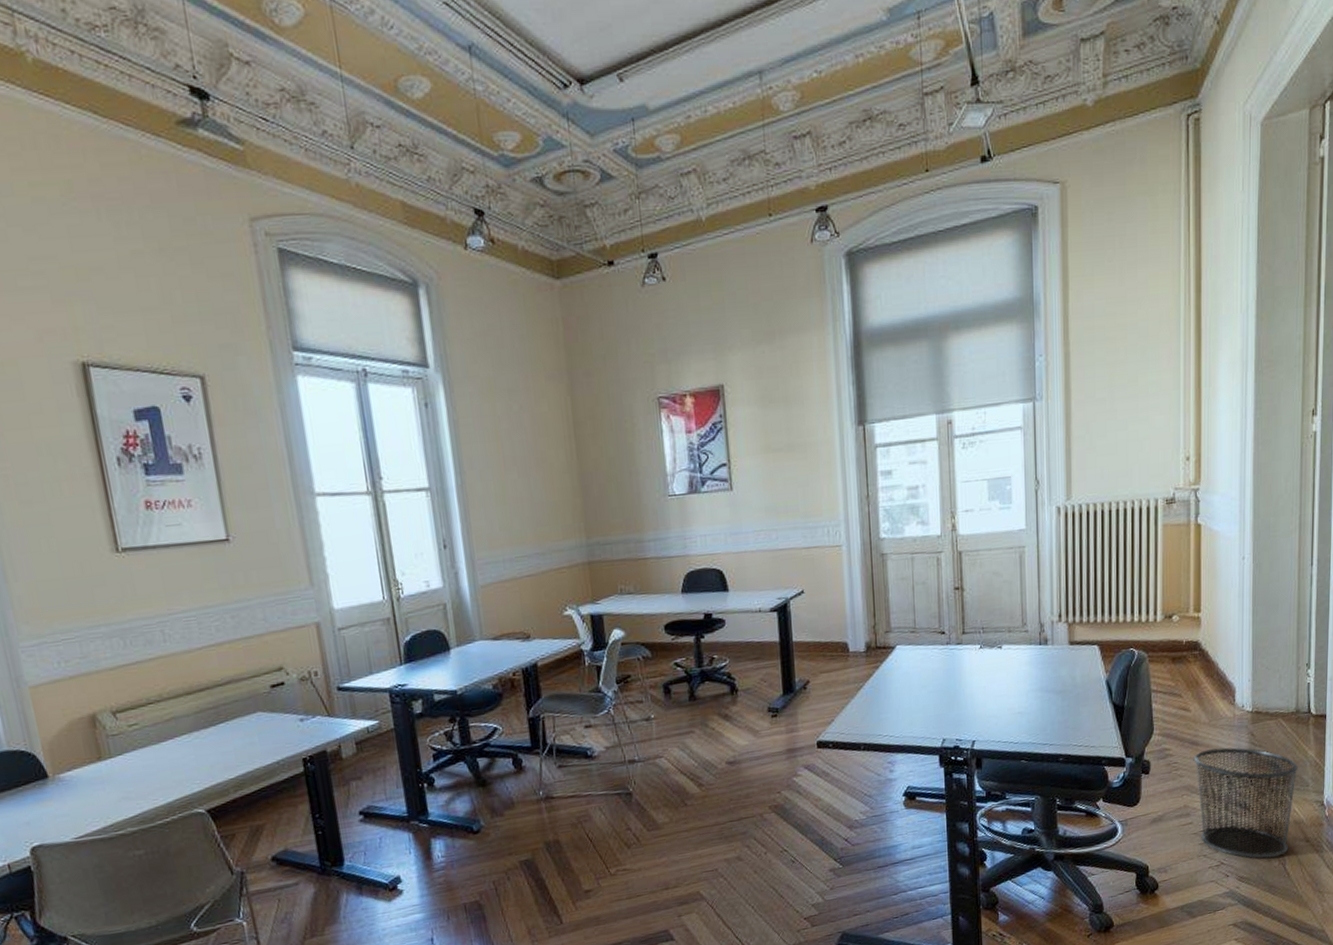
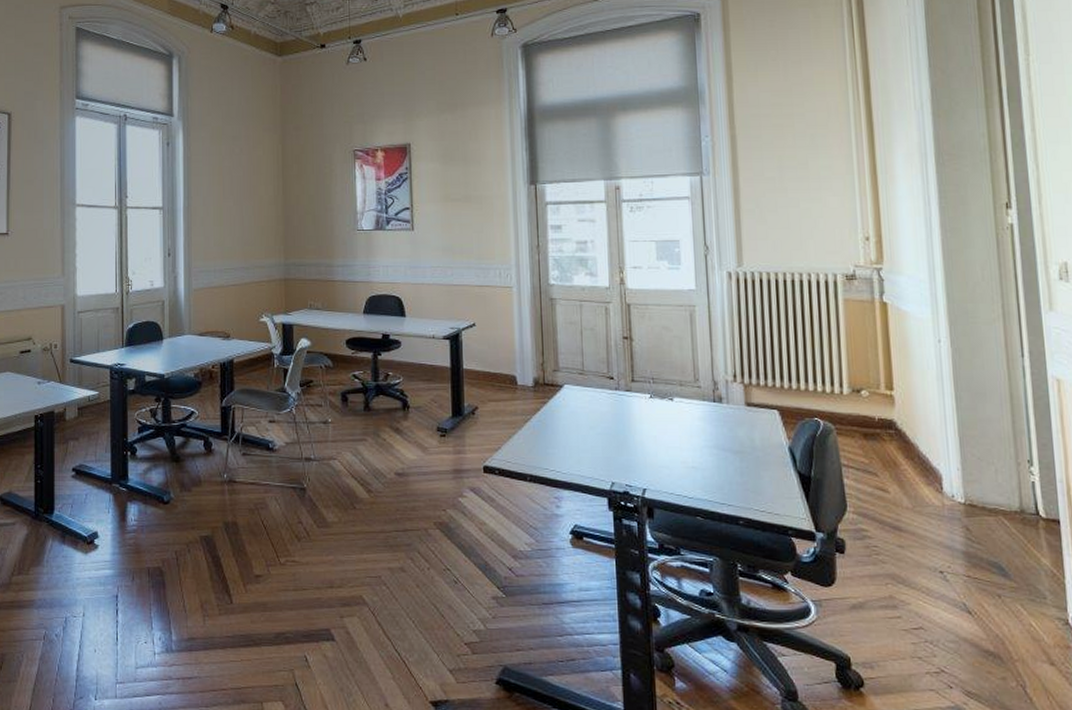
waste bin: present [1193,747,1298,859] -> none [897,538,1030,675]

